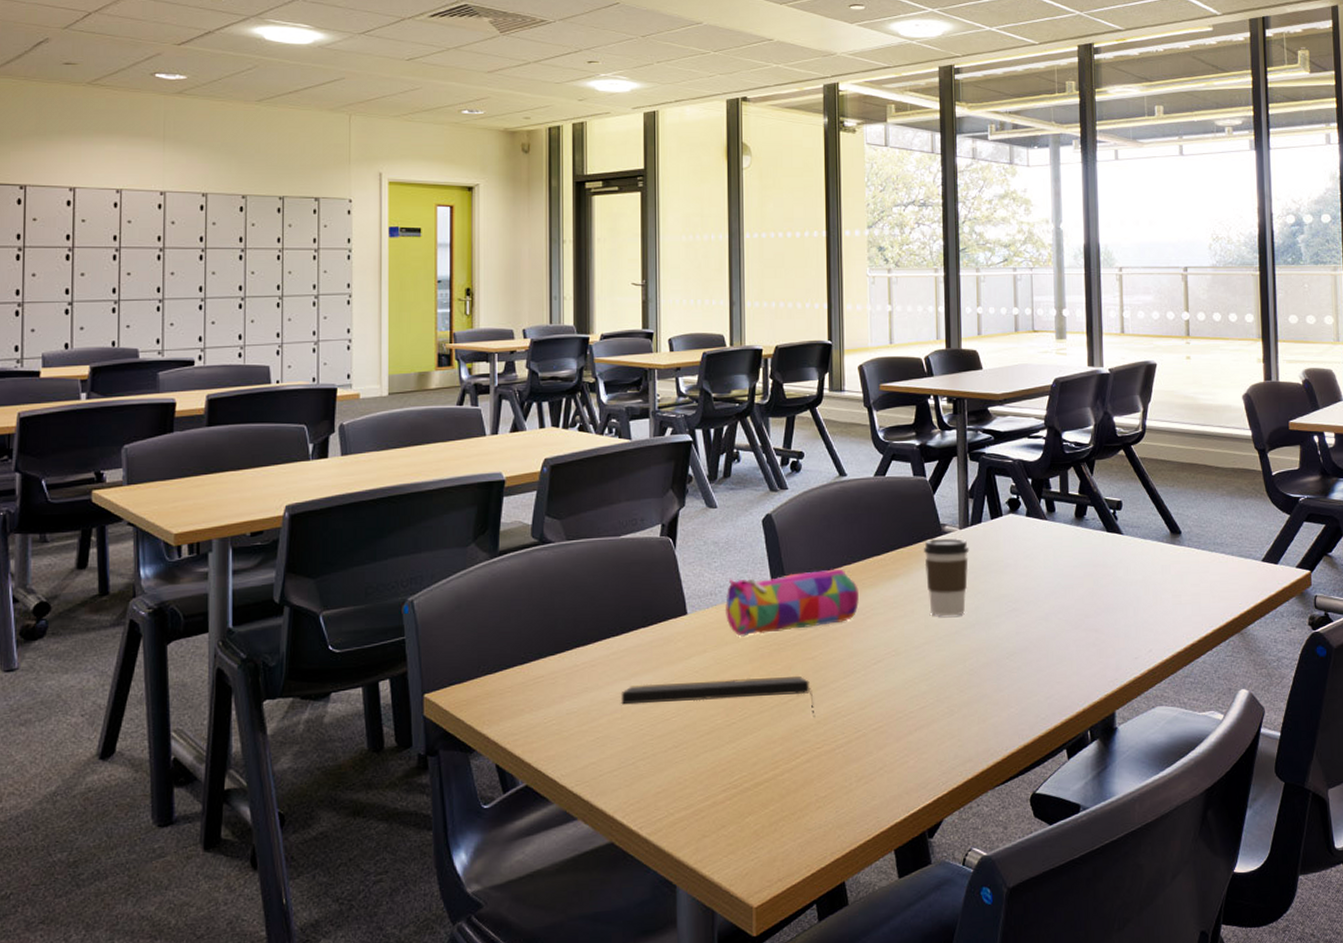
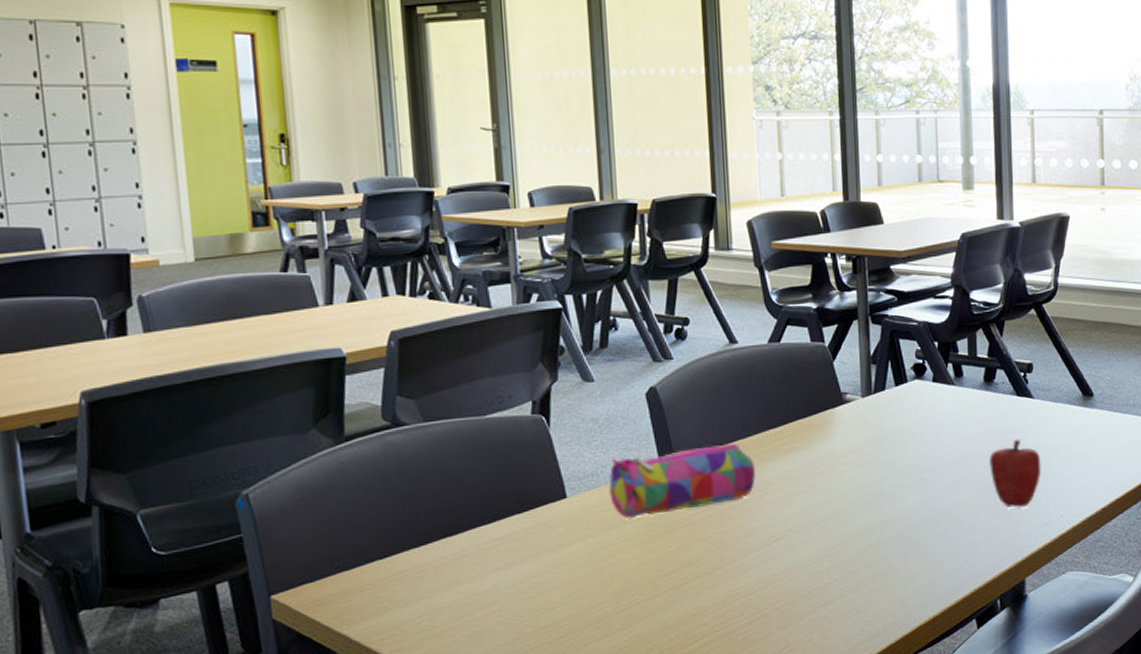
notepad: present [621,675,815,717] -> none [497,557,713,599]
coffee cup: present [924,537,970,617] -> none [824,406,873,490]
apple: none [1080,573,1131,642] -> present [989,439,1042,509]

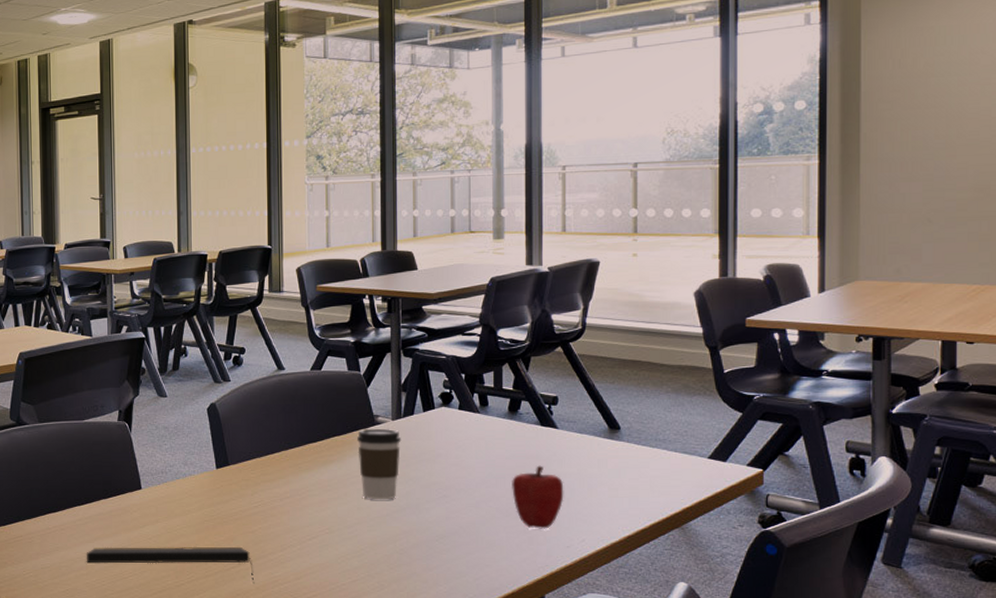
notepad: none [497,557,713,599] -> present [86,546,255,583]
pencil case: present [608,443,756,519] -> none [174,453,295,510]
coffee cup: none [824,406,873,490] -> present [357,428,402,500]

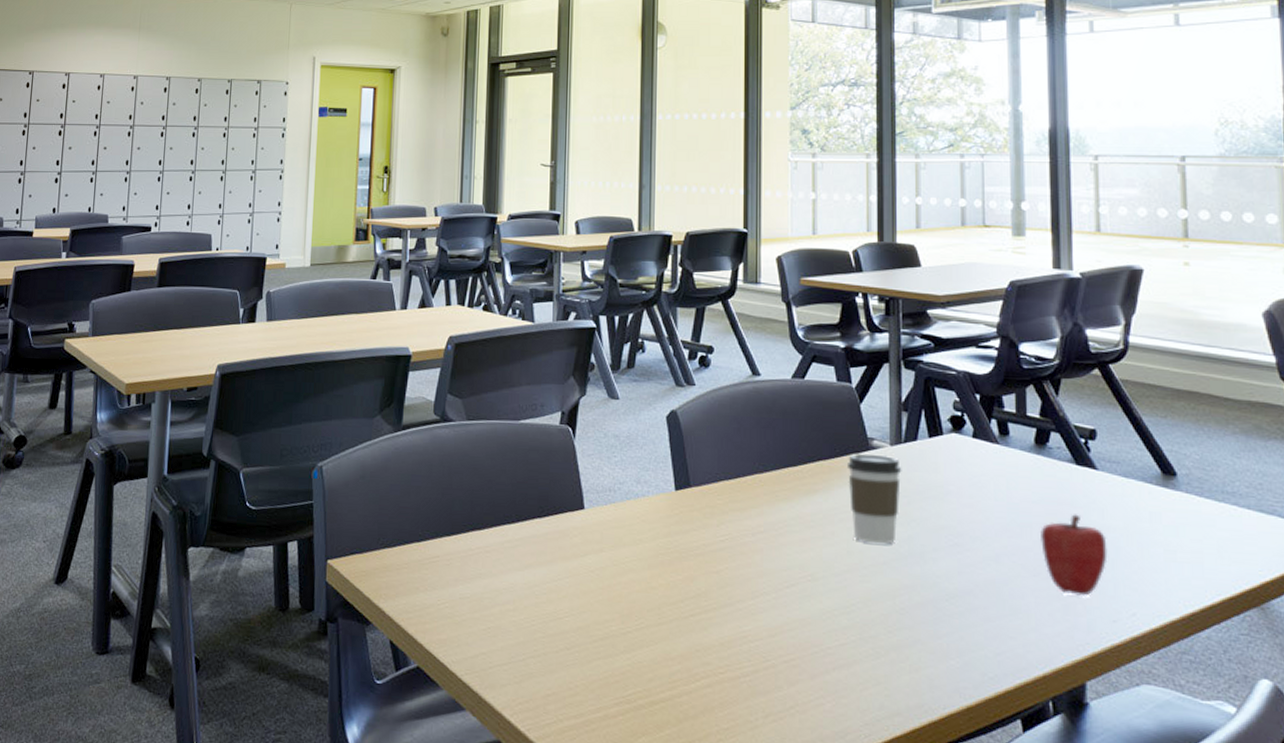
notepad: present [86,546,255,583] -> none [513,577,719,638]

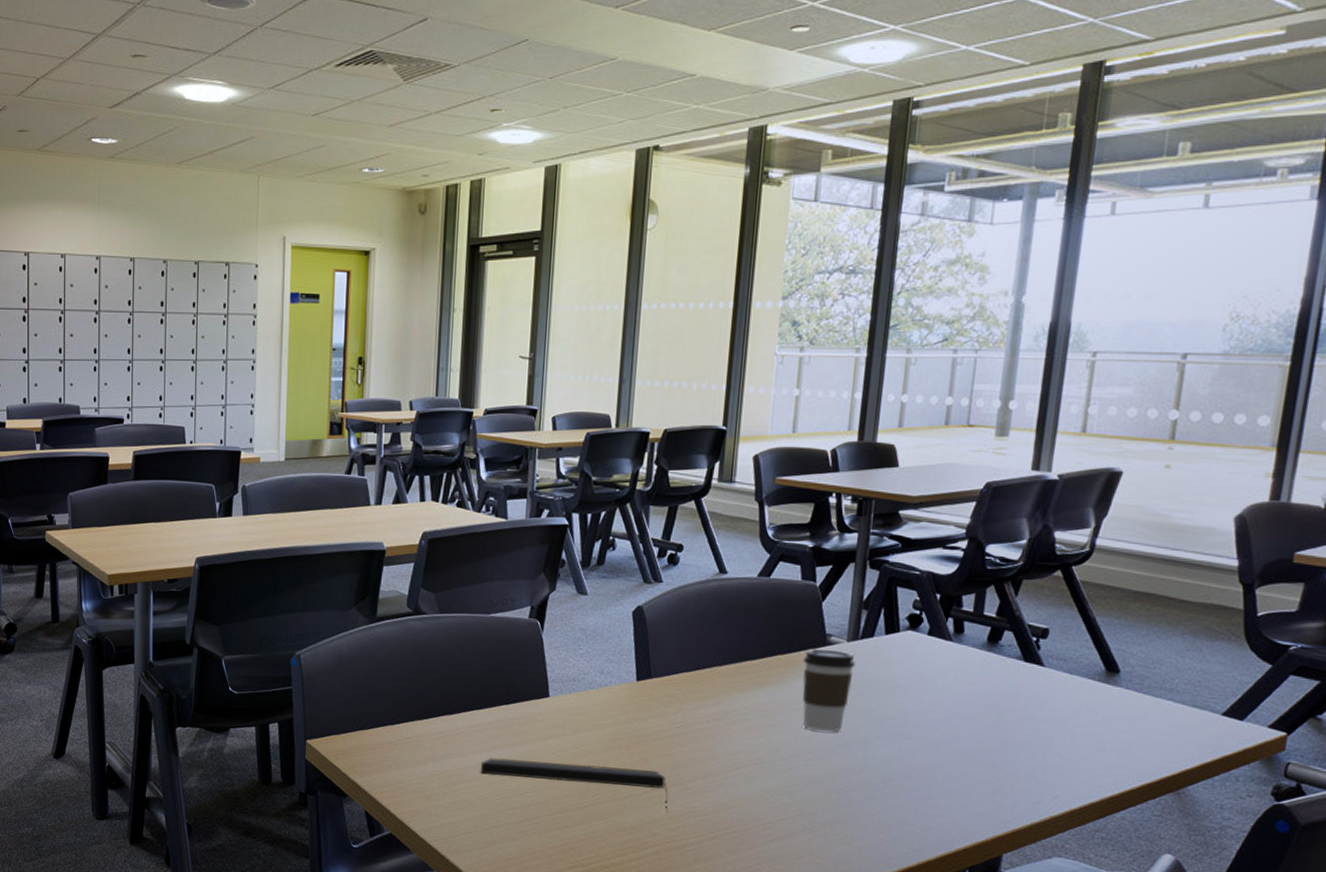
notepad: none [513,577,719,638] -> present [480,757,668,812]
apple: present [1041,514,1108,598] -> none [979,707,1043,782]

